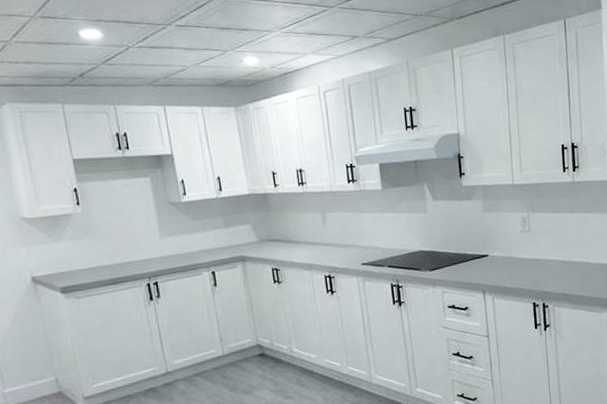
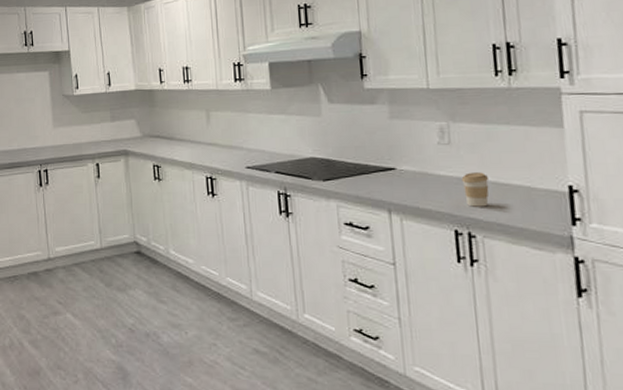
coffee cup: none [538,253,558,283] -> present [461,172,490,207]

